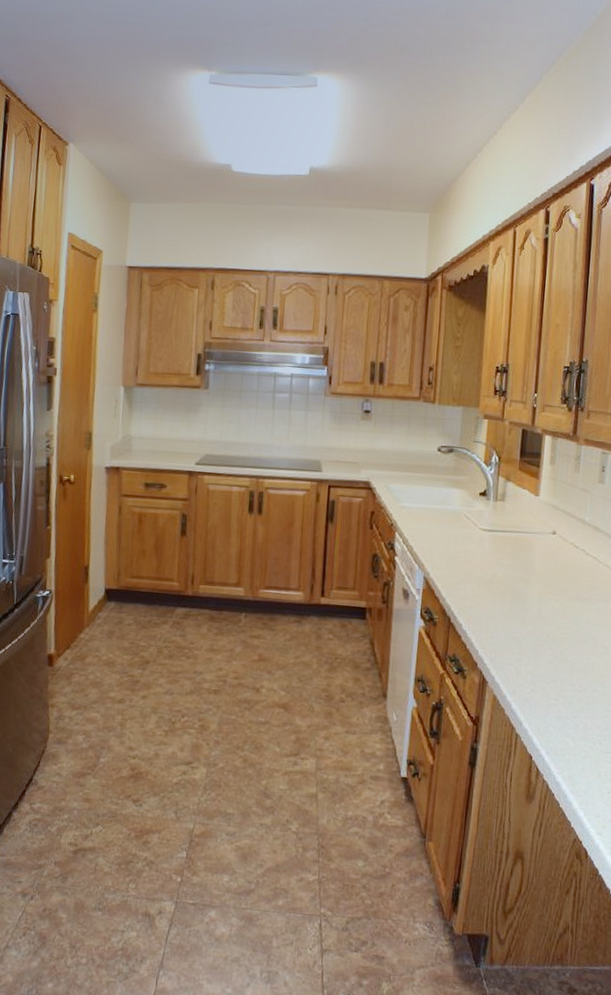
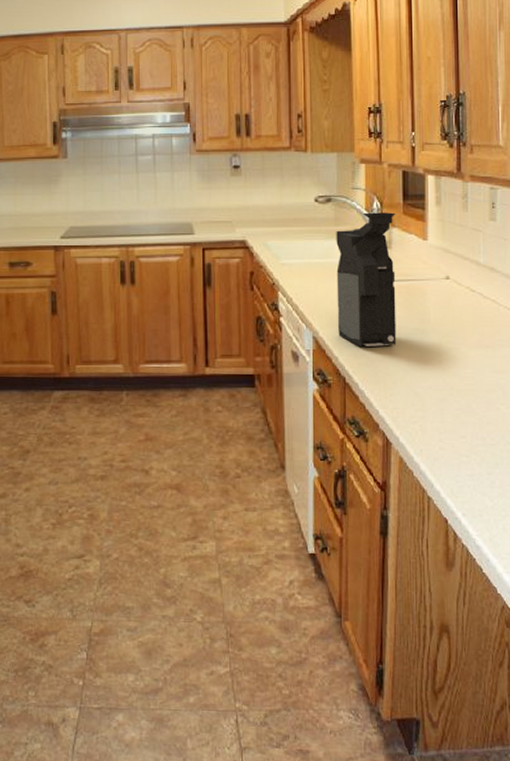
coffee maker: none [448,465,512,592] -> present [336,212,397,348]

